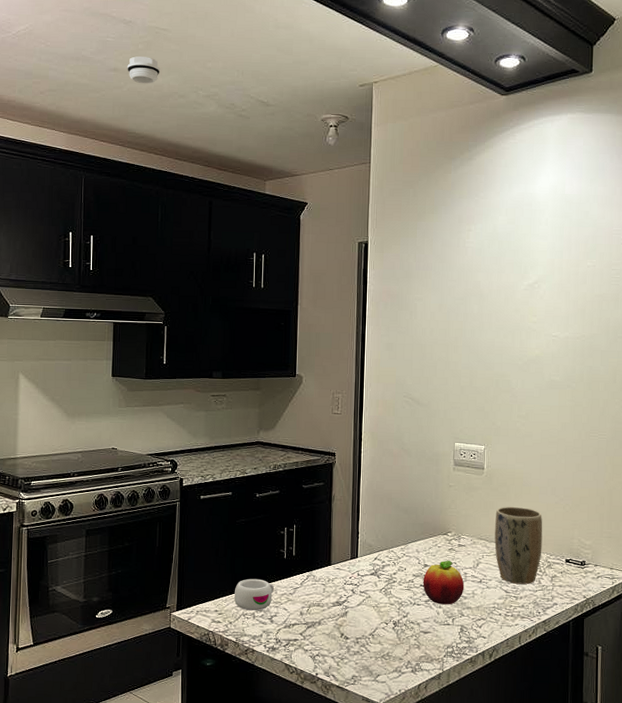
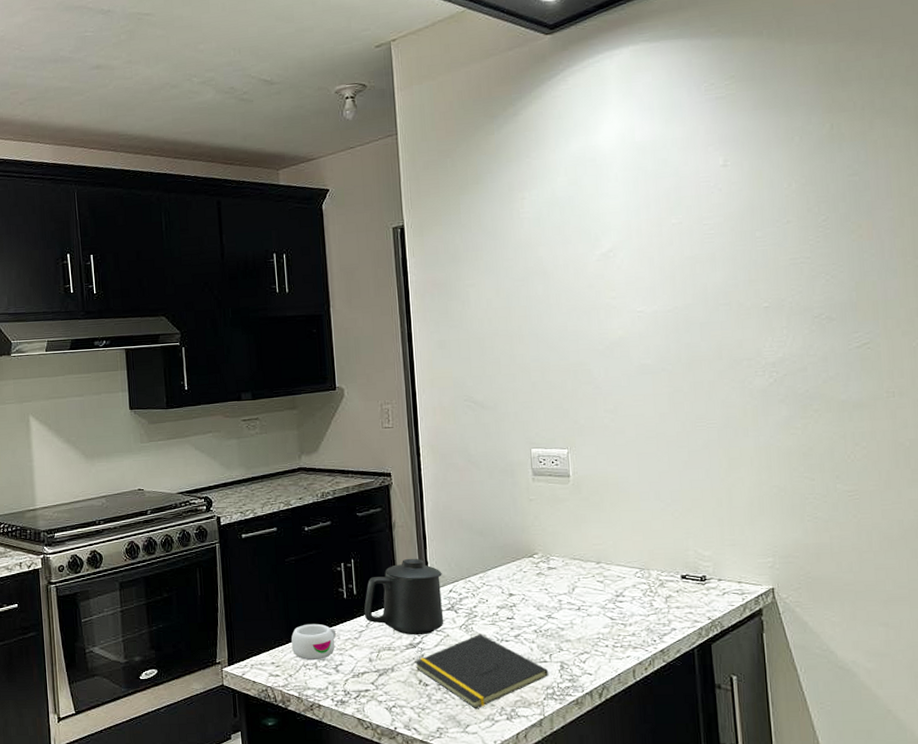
smoke detector: present [127,56,160,84] -> none [110,47,148,79]
mug: none [300,528,370,595] -> present [364,558,444,636]
notepad: none [338,597,451,662] -> present [413,633,549,709]
fruit: present [423,560,464,605] -> none [509,586,560,639]
plant pot: present [494,506,543,584] -> none [589,517,651,609]

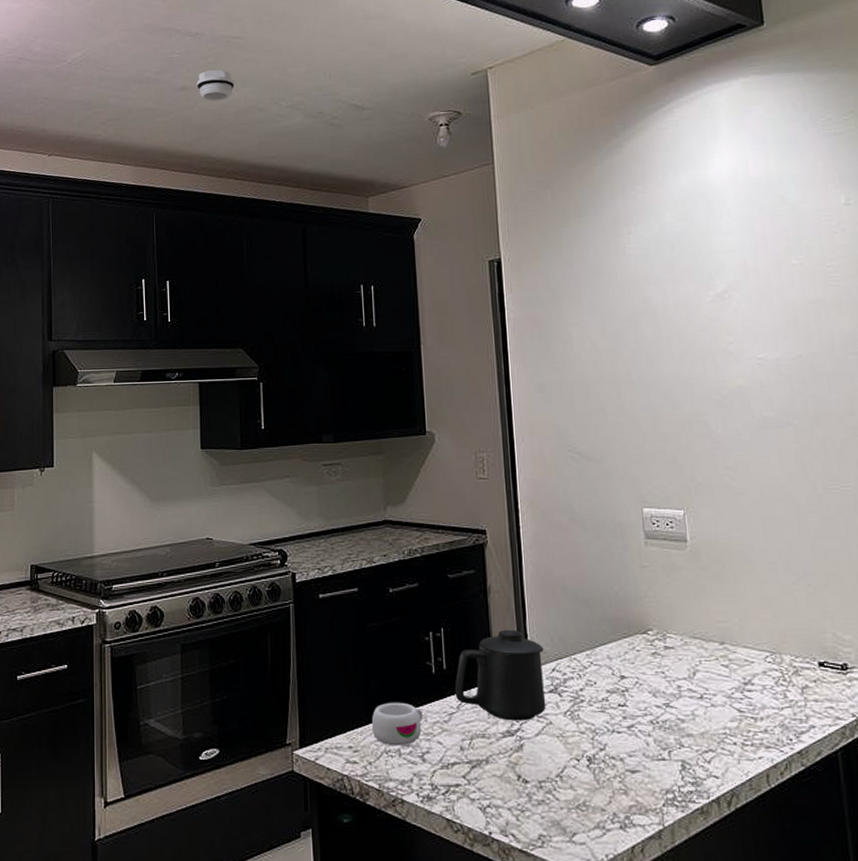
smoke detector: none [110,47,148,79] -> present [196,70,235,101]
notepad: present [413,633,549,709] -> none [511,722,669,814]

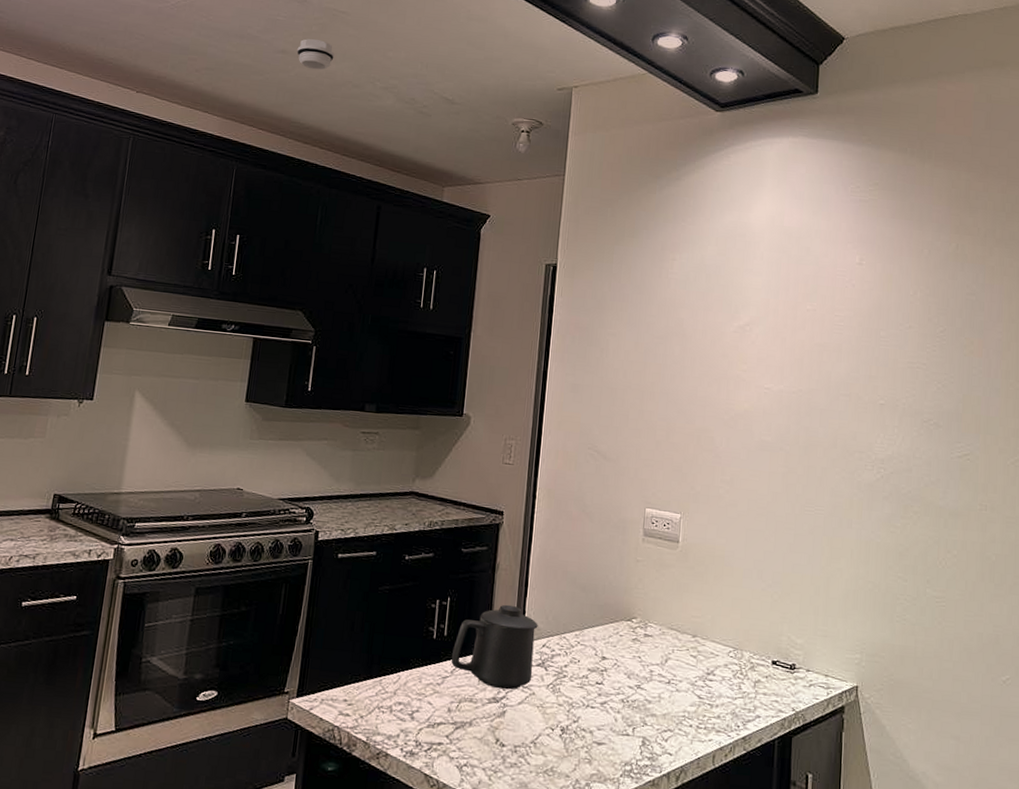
mug: present [371,702,424,746] -> none [368,661,419,704]

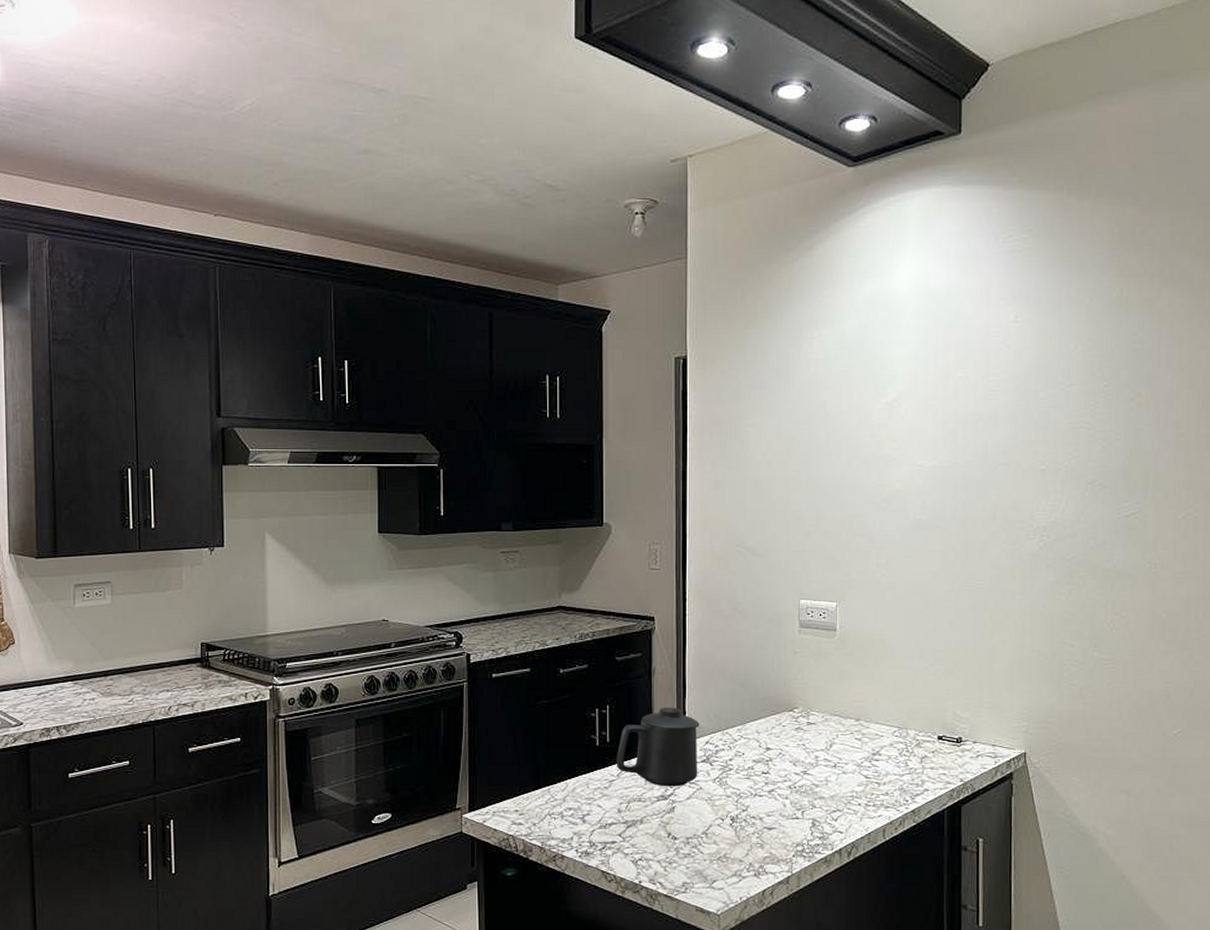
smoke detector: present [297,39,335,70] -> none [380,134,422,168]

